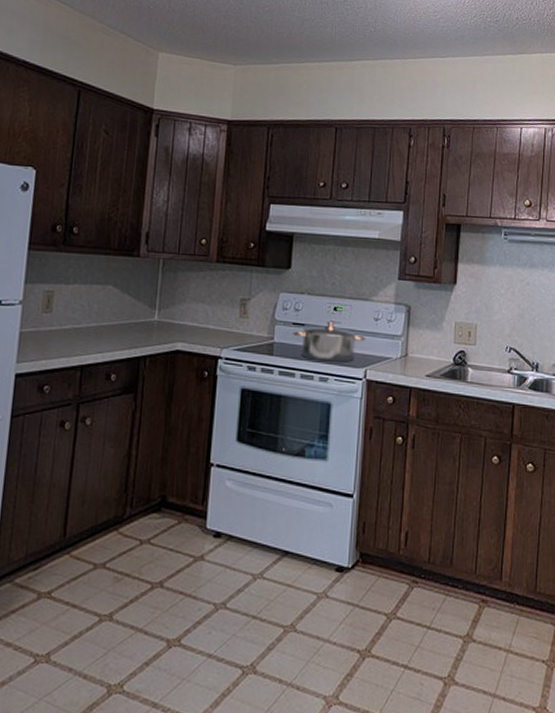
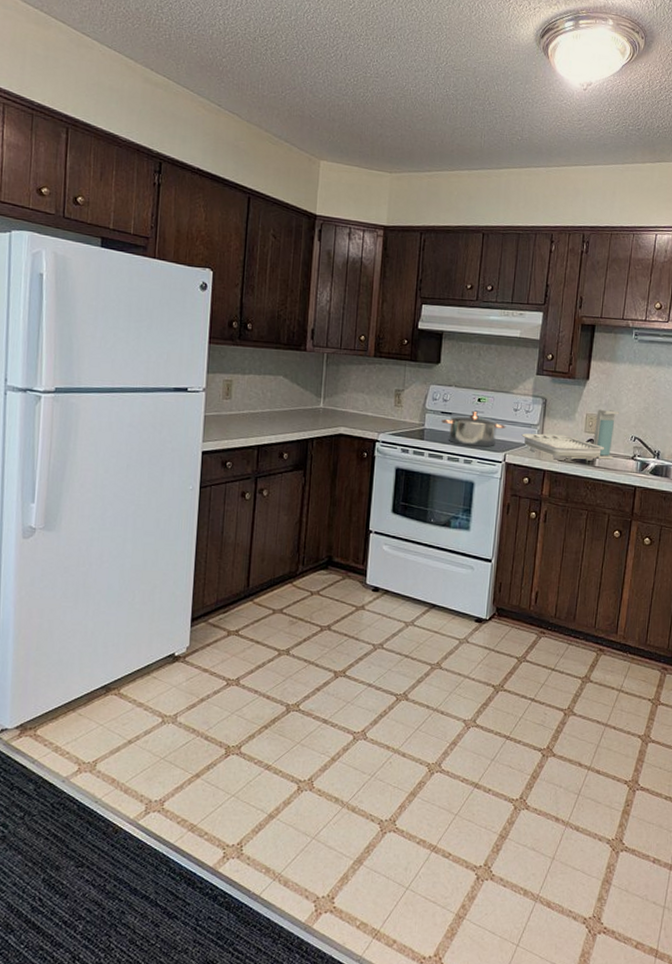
dish rack: none [383,345,476,376] -> present [521,433,604,461]
soap dispenser: none [463,317,491,374] -> present [593,409,619,460]

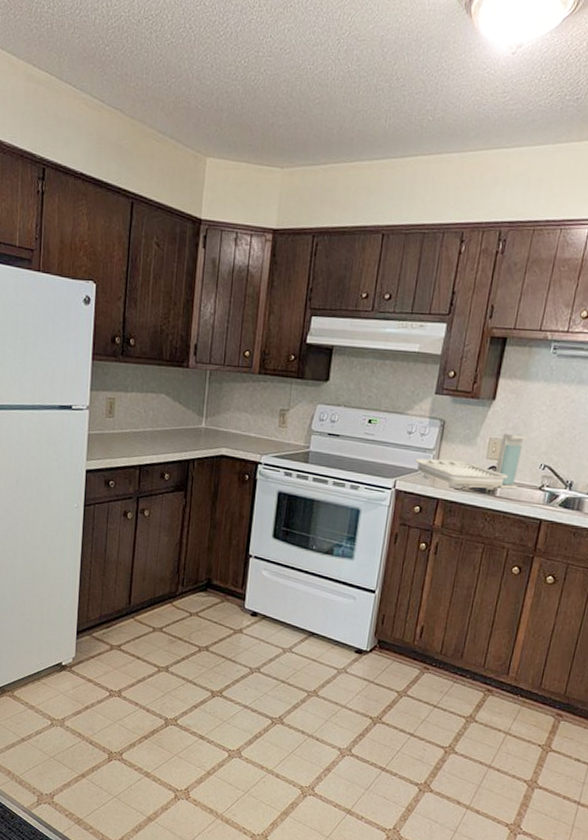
cooking pot: present [441,410,506,448] -> none [328,432,398,473]

